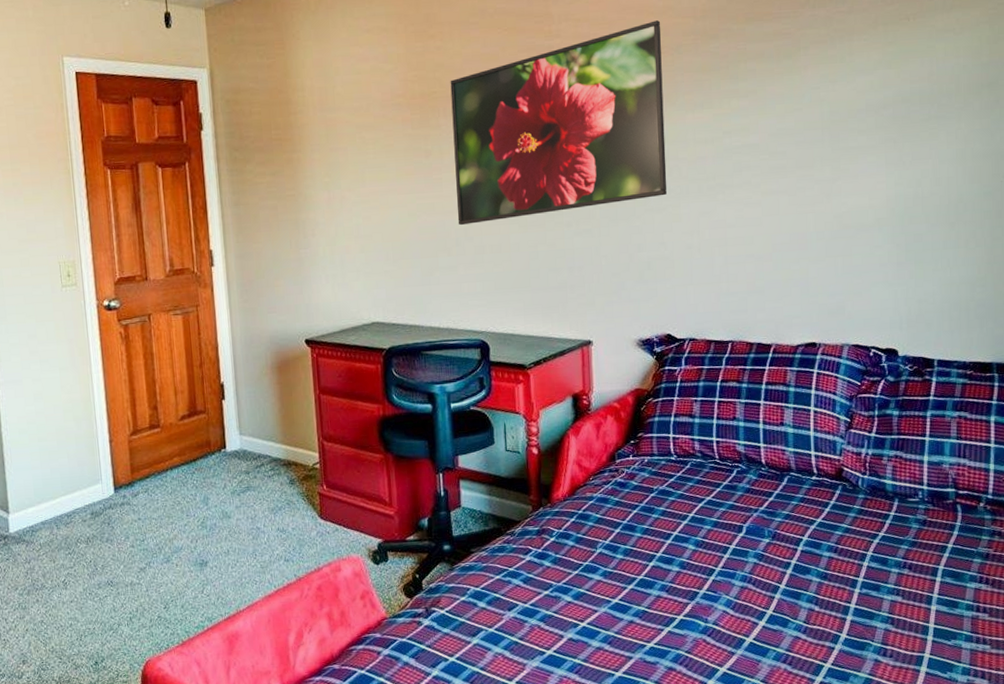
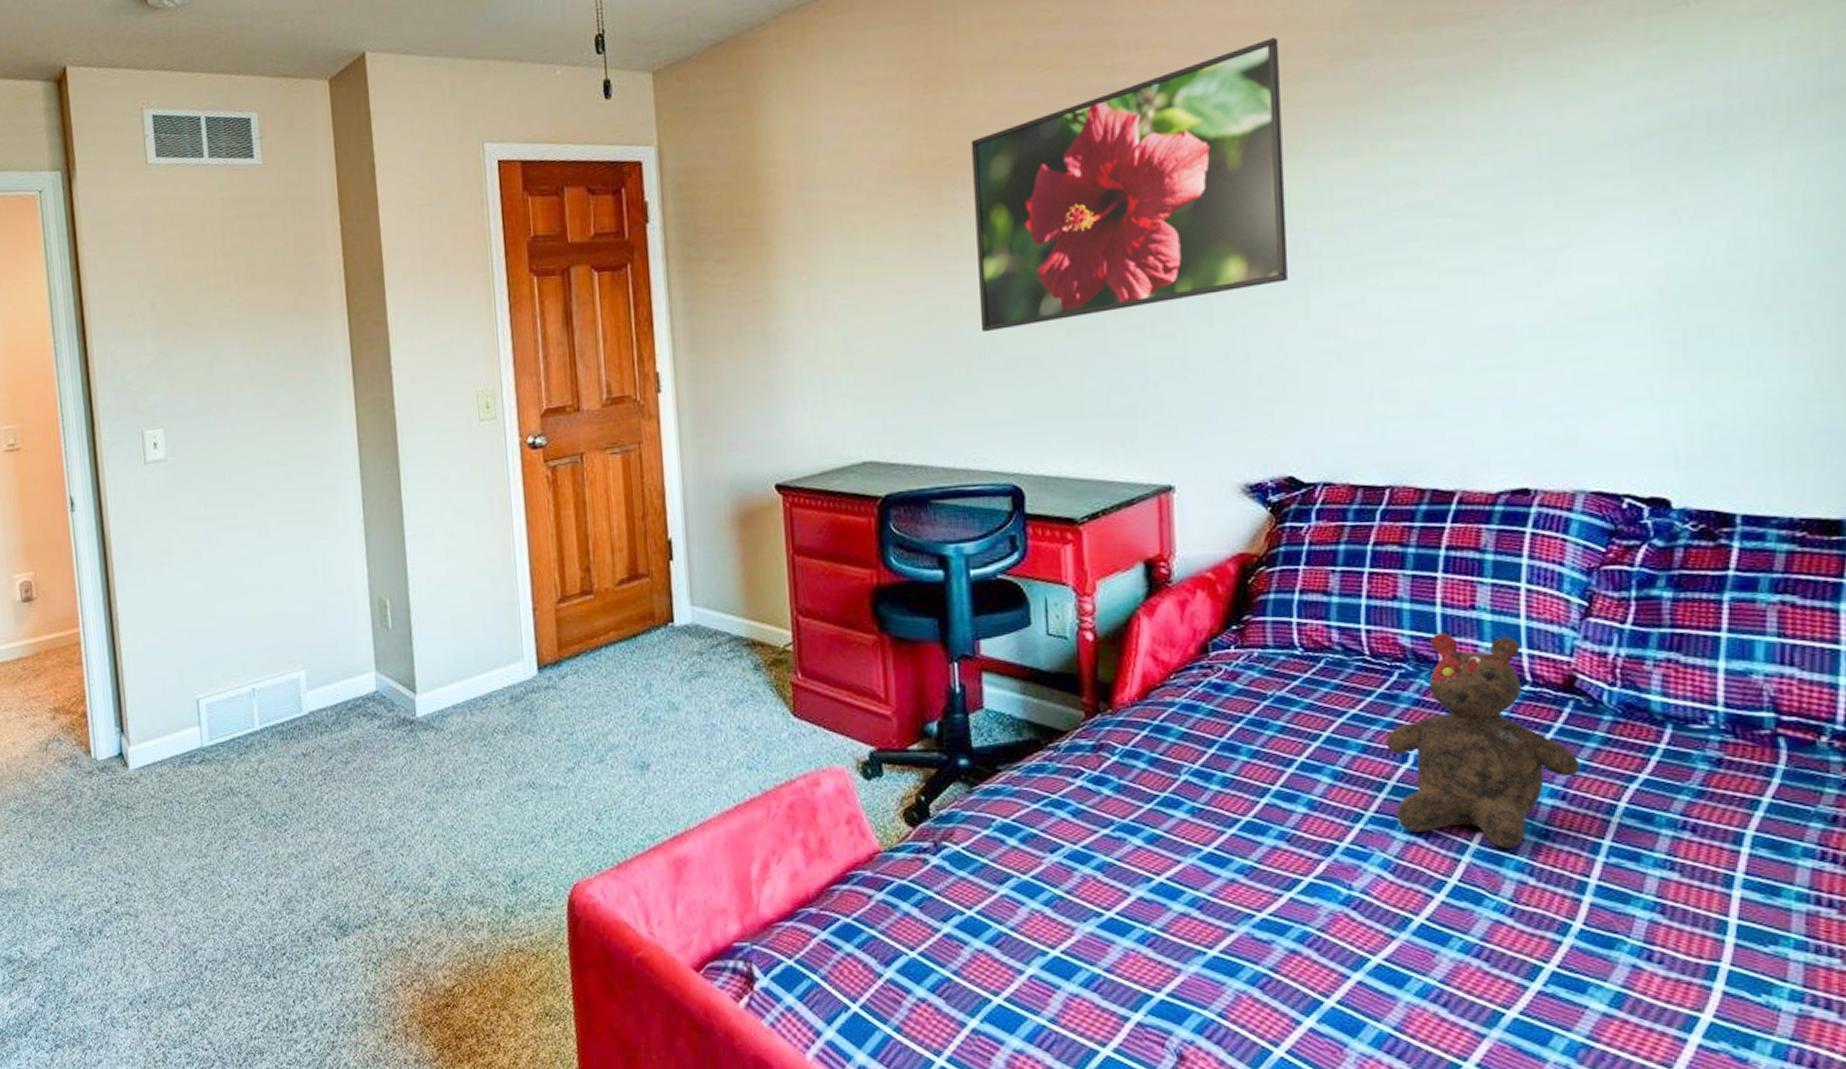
teddy bear: none [729,442,846,587] -> present [1386,632,1581,848]

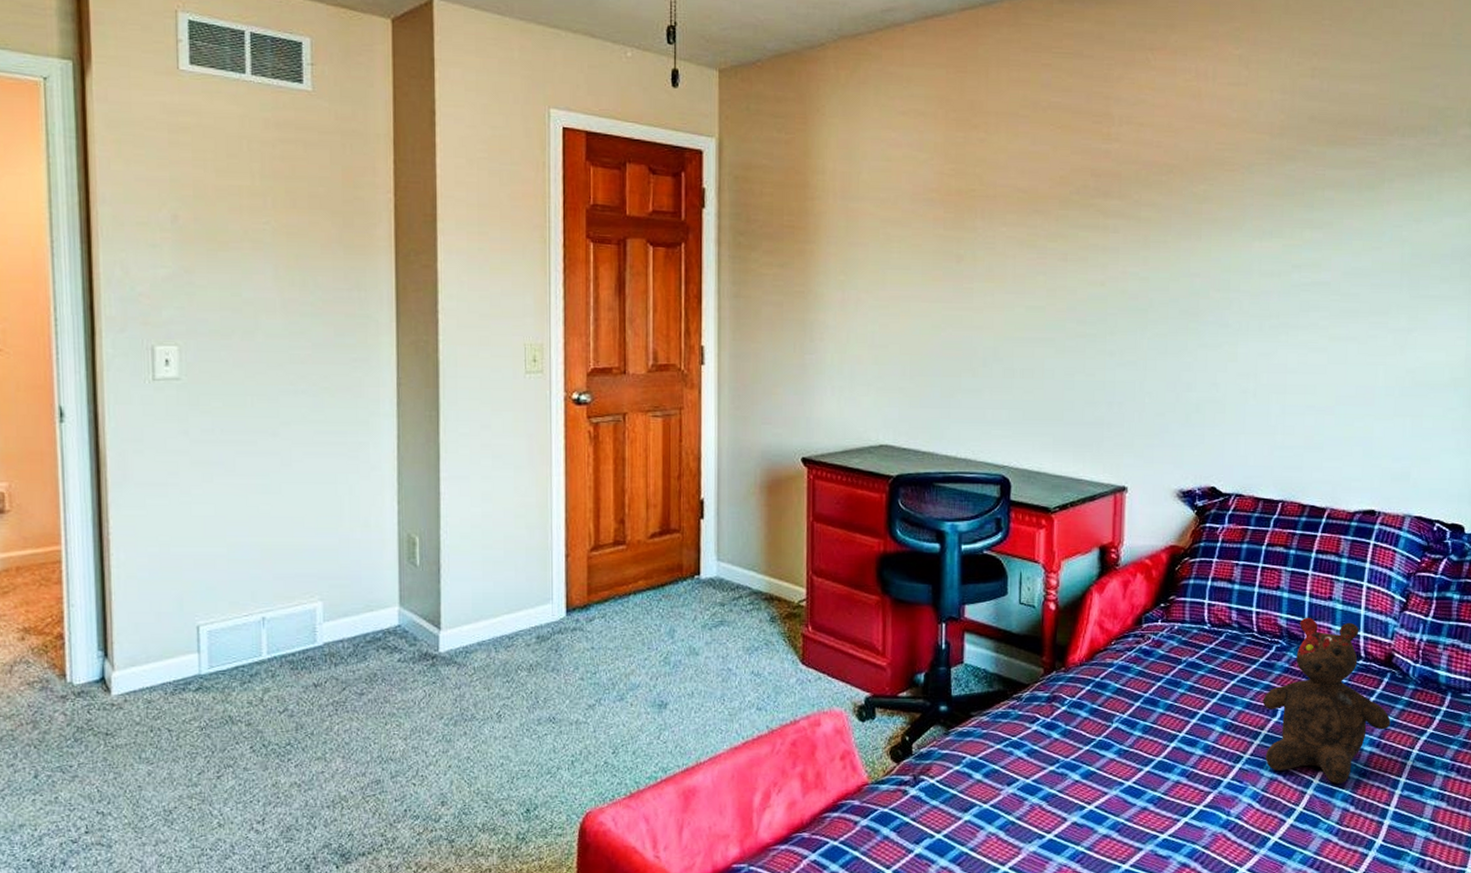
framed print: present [971,37,1289,333] -> none [987,133,1233,344]

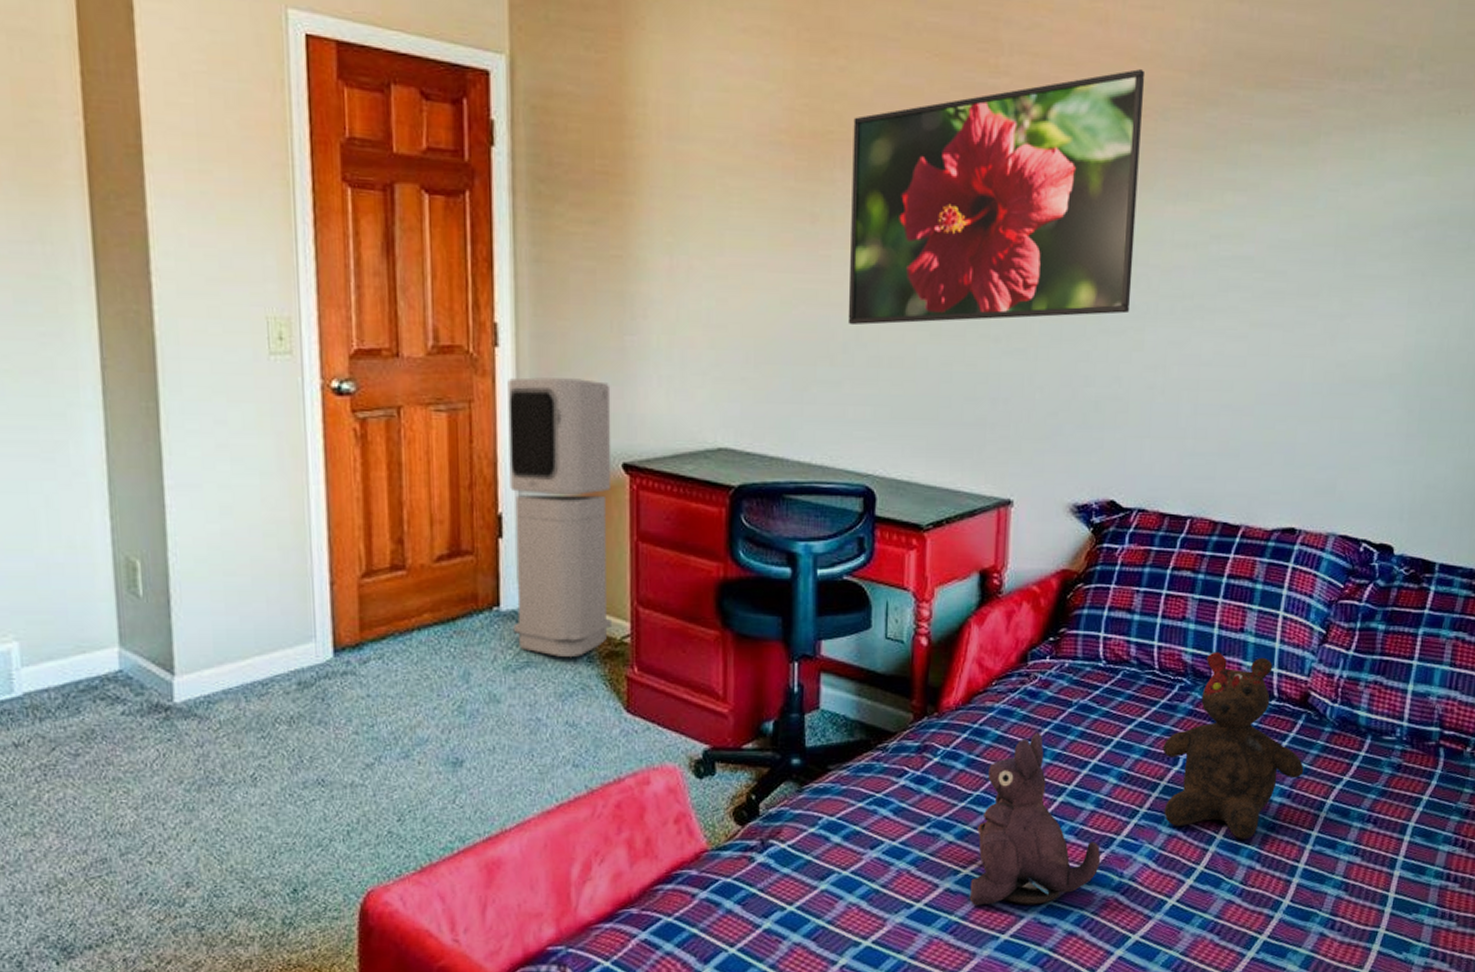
air purifier: none [710,389,793,618] -> present [507,377,612,658]
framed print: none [987,133,1233,344] -> present [847,69,1146,326]
plush toy: none [1094,686,1210,839] -> present [969,733,1101,906]

